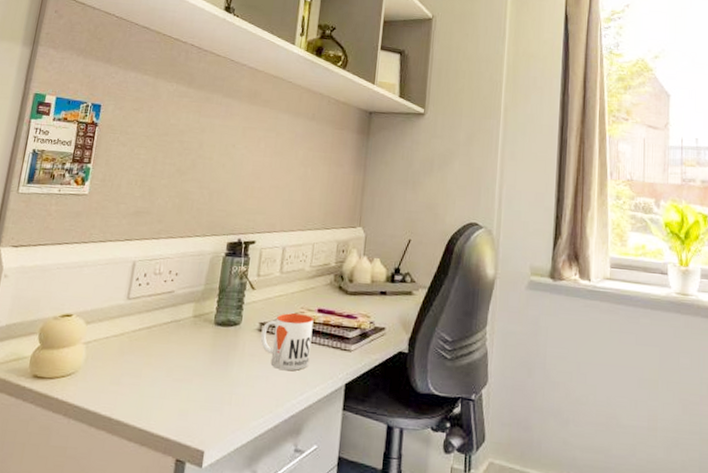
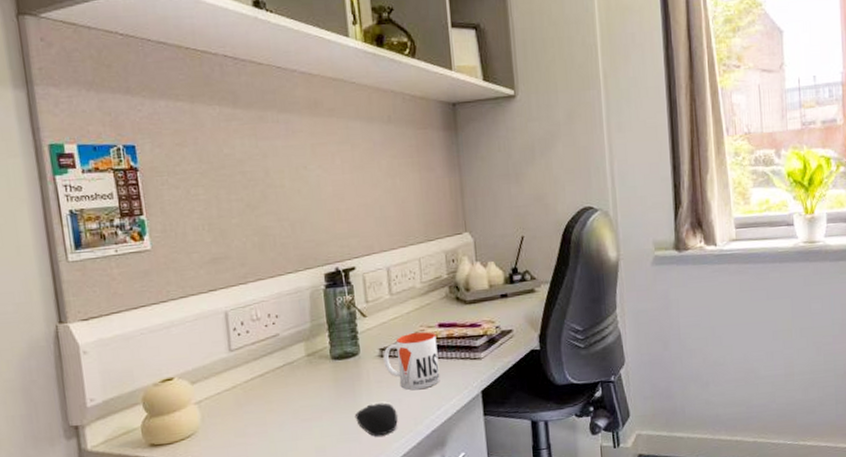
computer mouse: none [222,376,262,411] -> present [354,403,398,437]

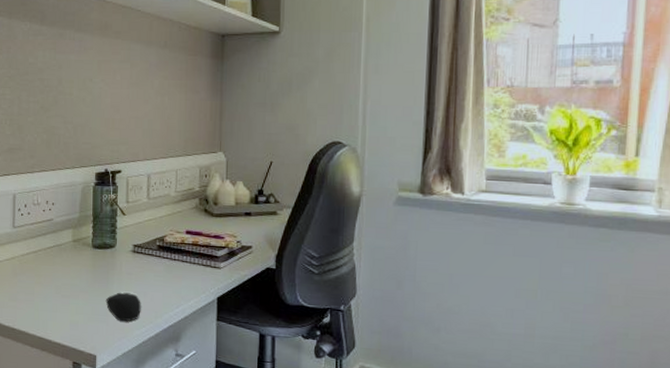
mug: present [383,332,440,390] -> none [135,235,183,287]

